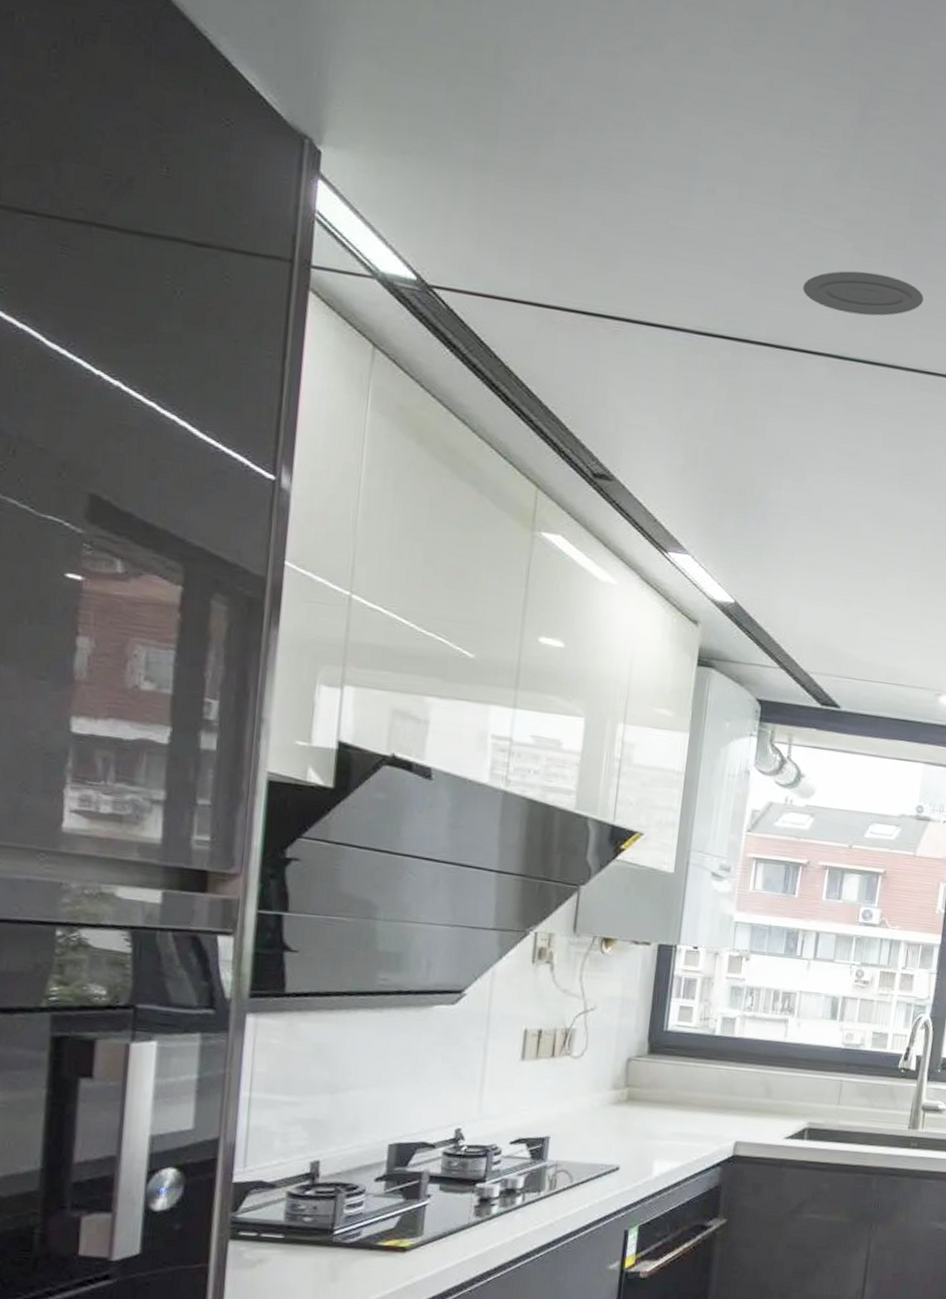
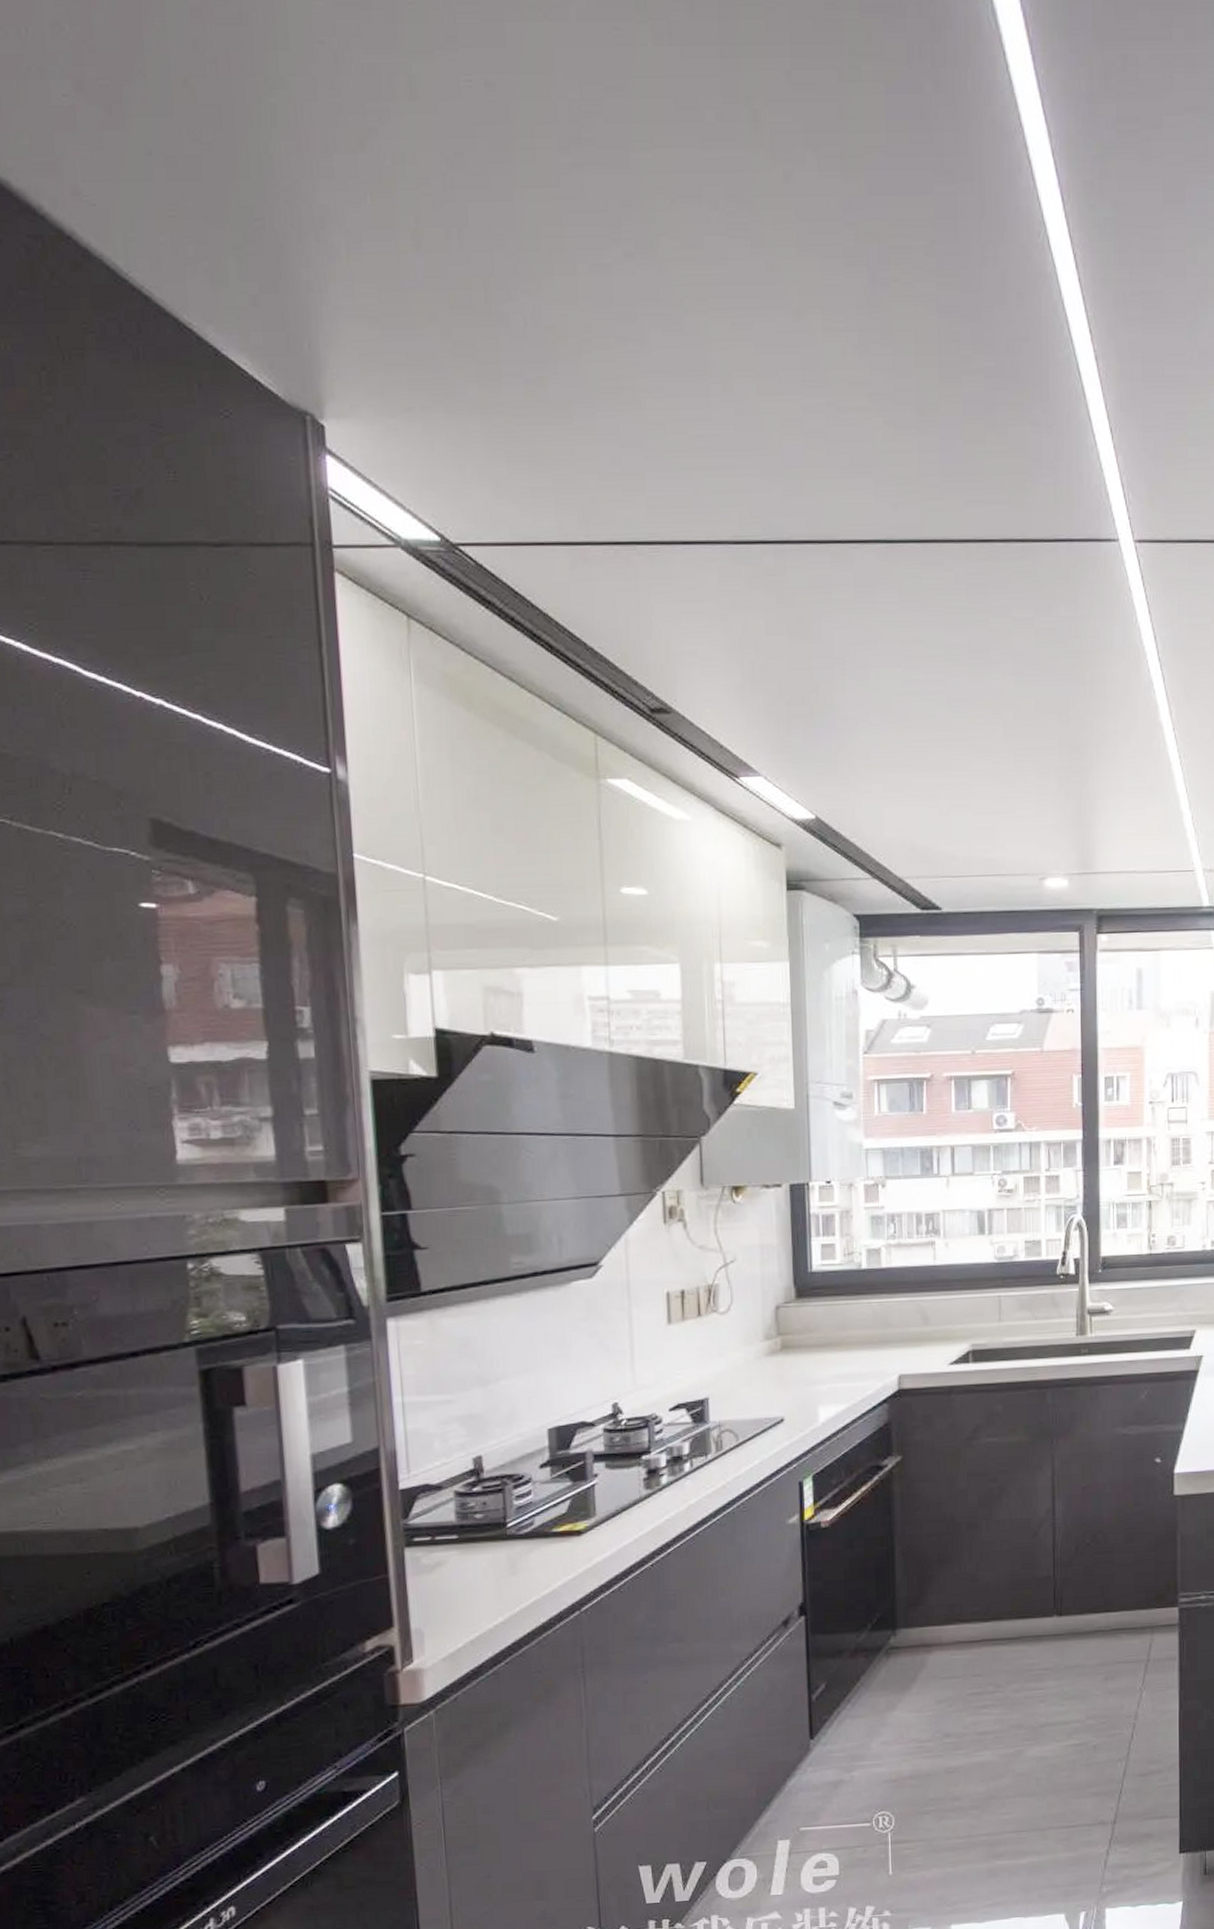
recessed light: present [802,270,924,316] -> none [838,445,968,493]

